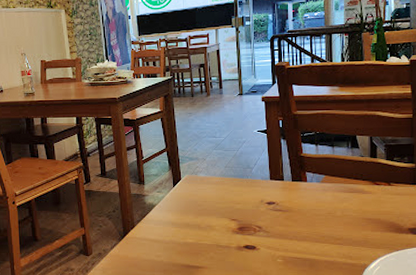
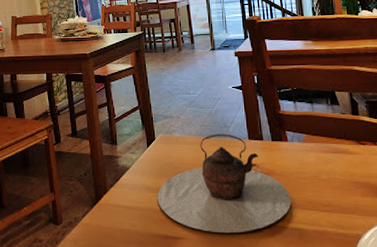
teapot: none [182,174,306,263] -> present [157,133,292,234]

